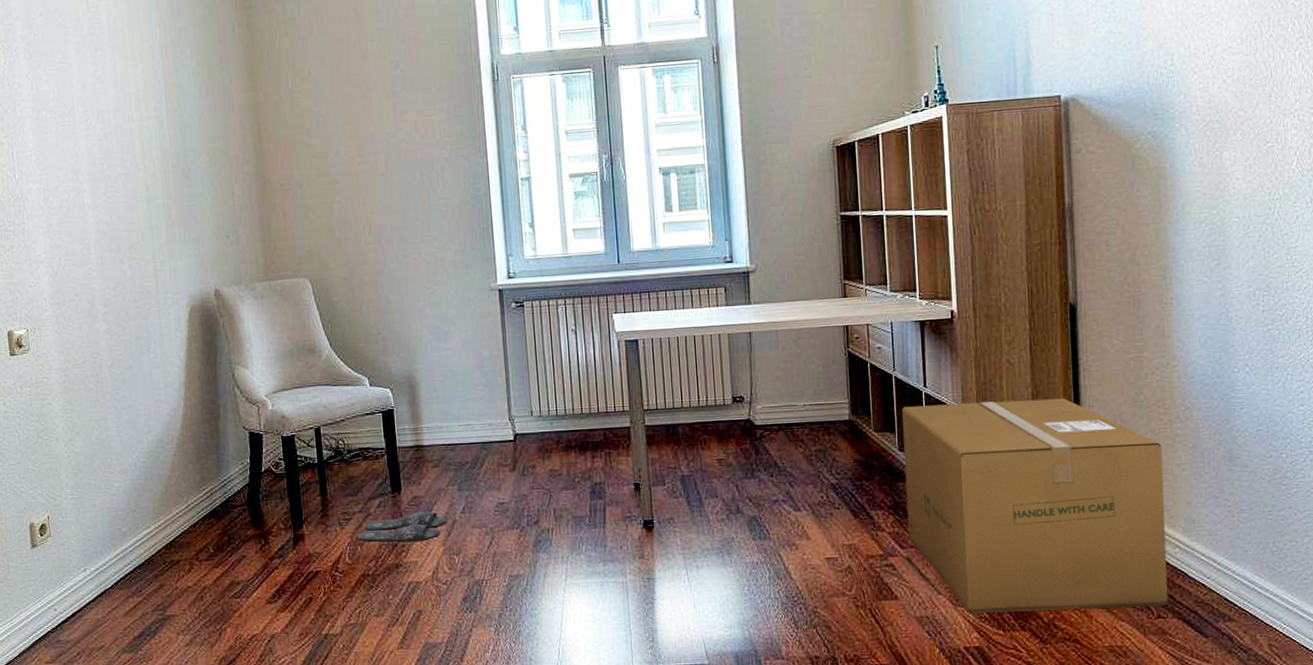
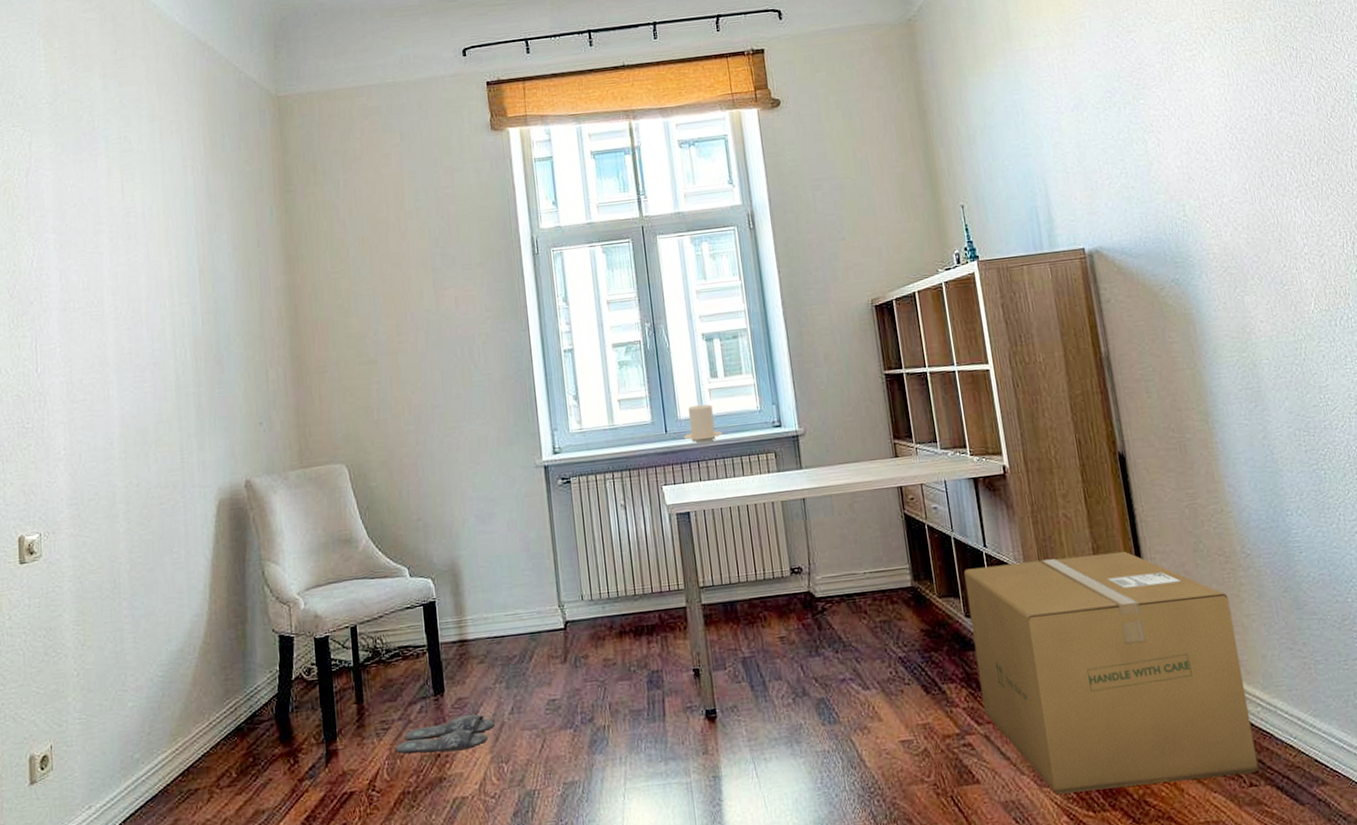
candle: none [635,237,675,274] -> present [683,404,723,442]

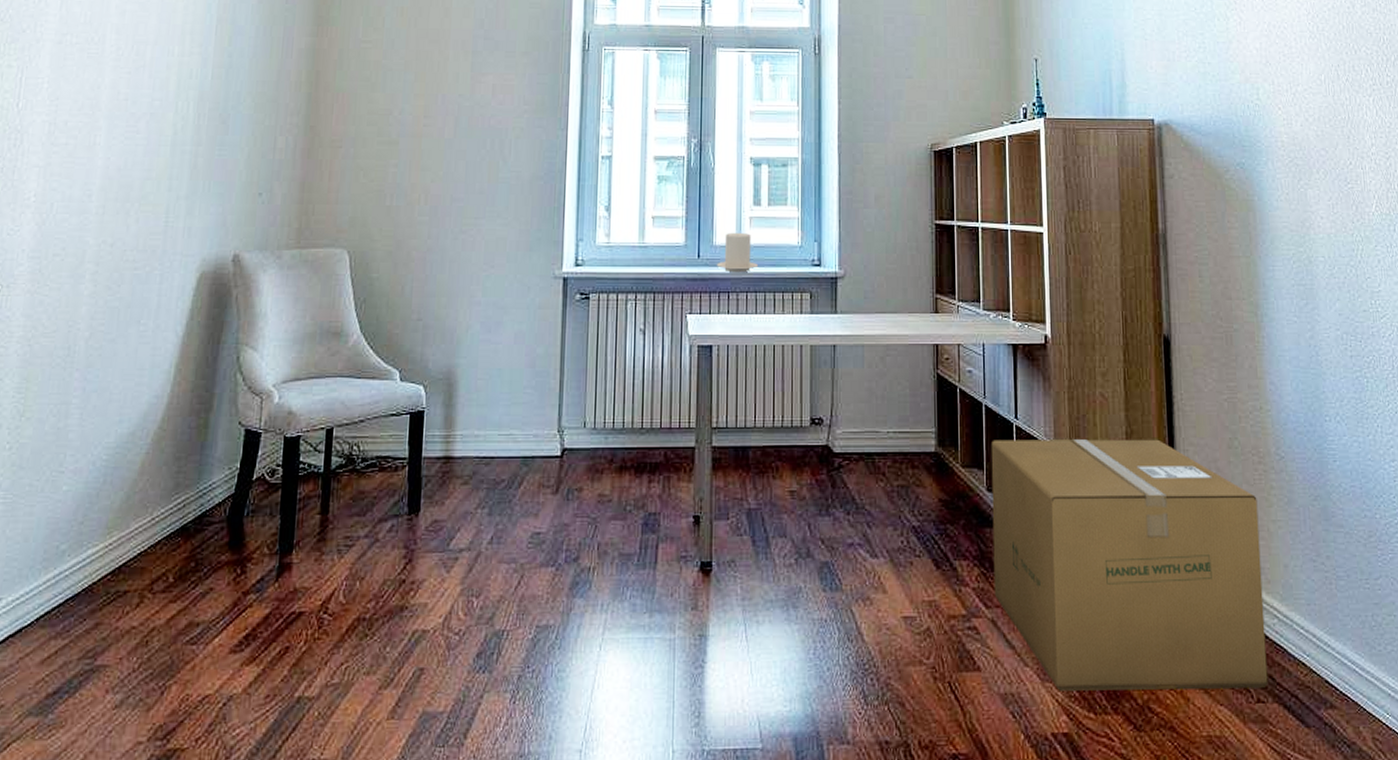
slippers: present [396,713,495,754] -> none [357,539,470,578]

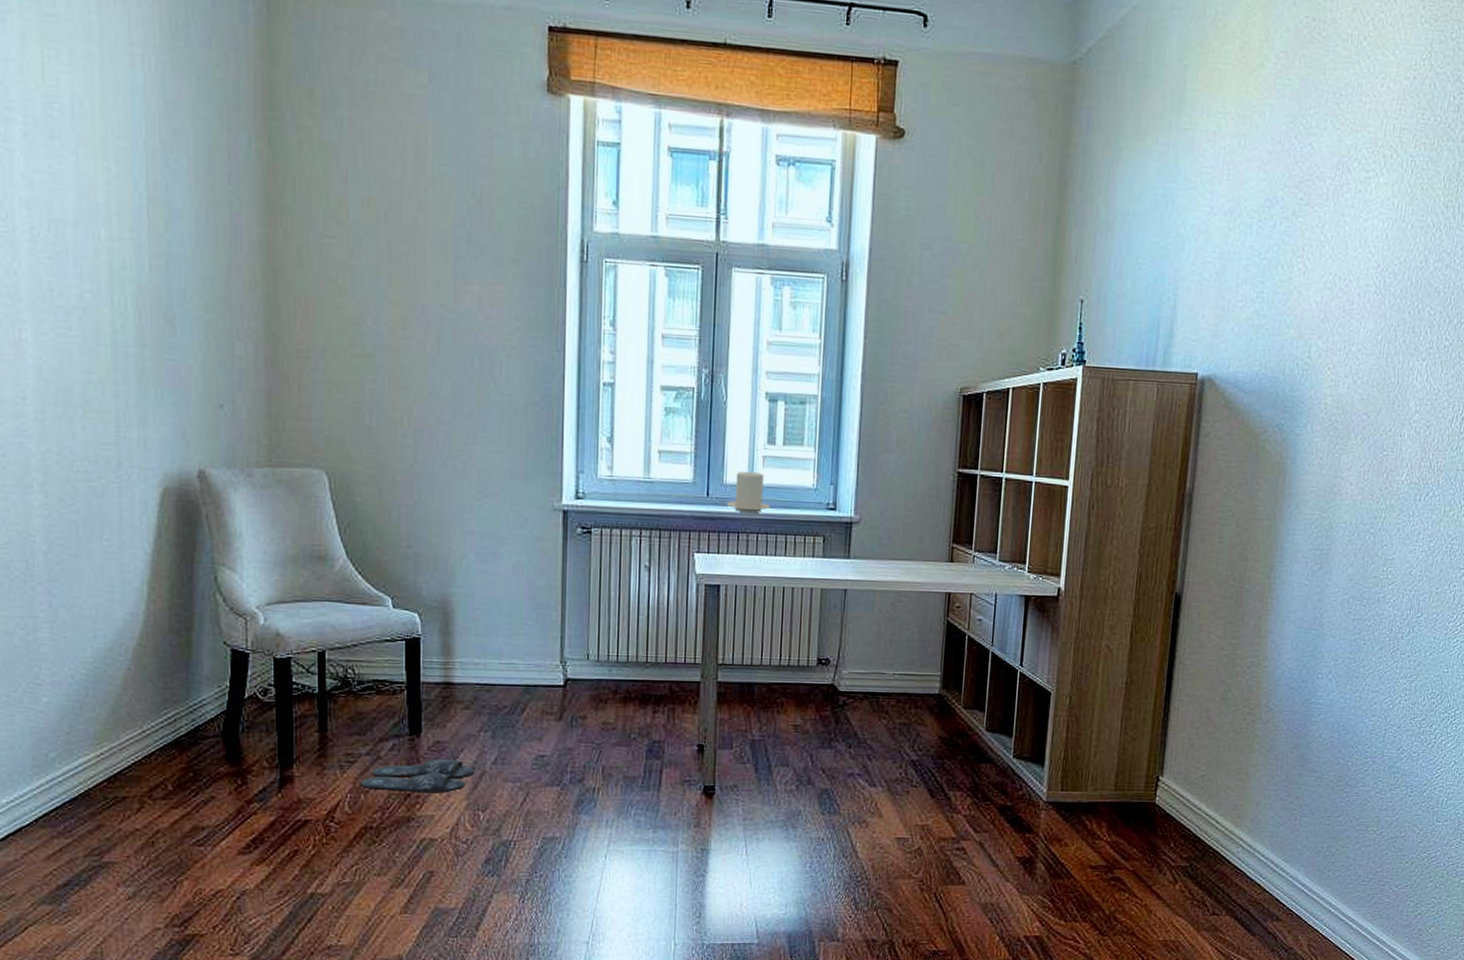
slippers: none [357,539,470,578] -> present [360,758,474,793]
box: present [991,439,1268,691] -> none [983,685,1241,903]

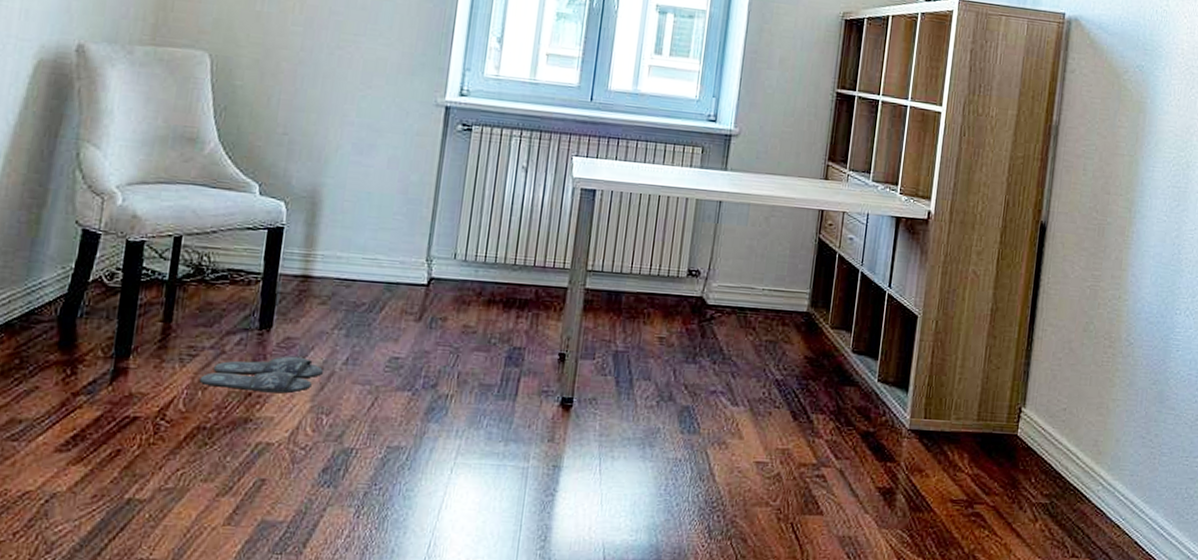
candle: present [726,471,771,512] -> none [608,78,653,120]

